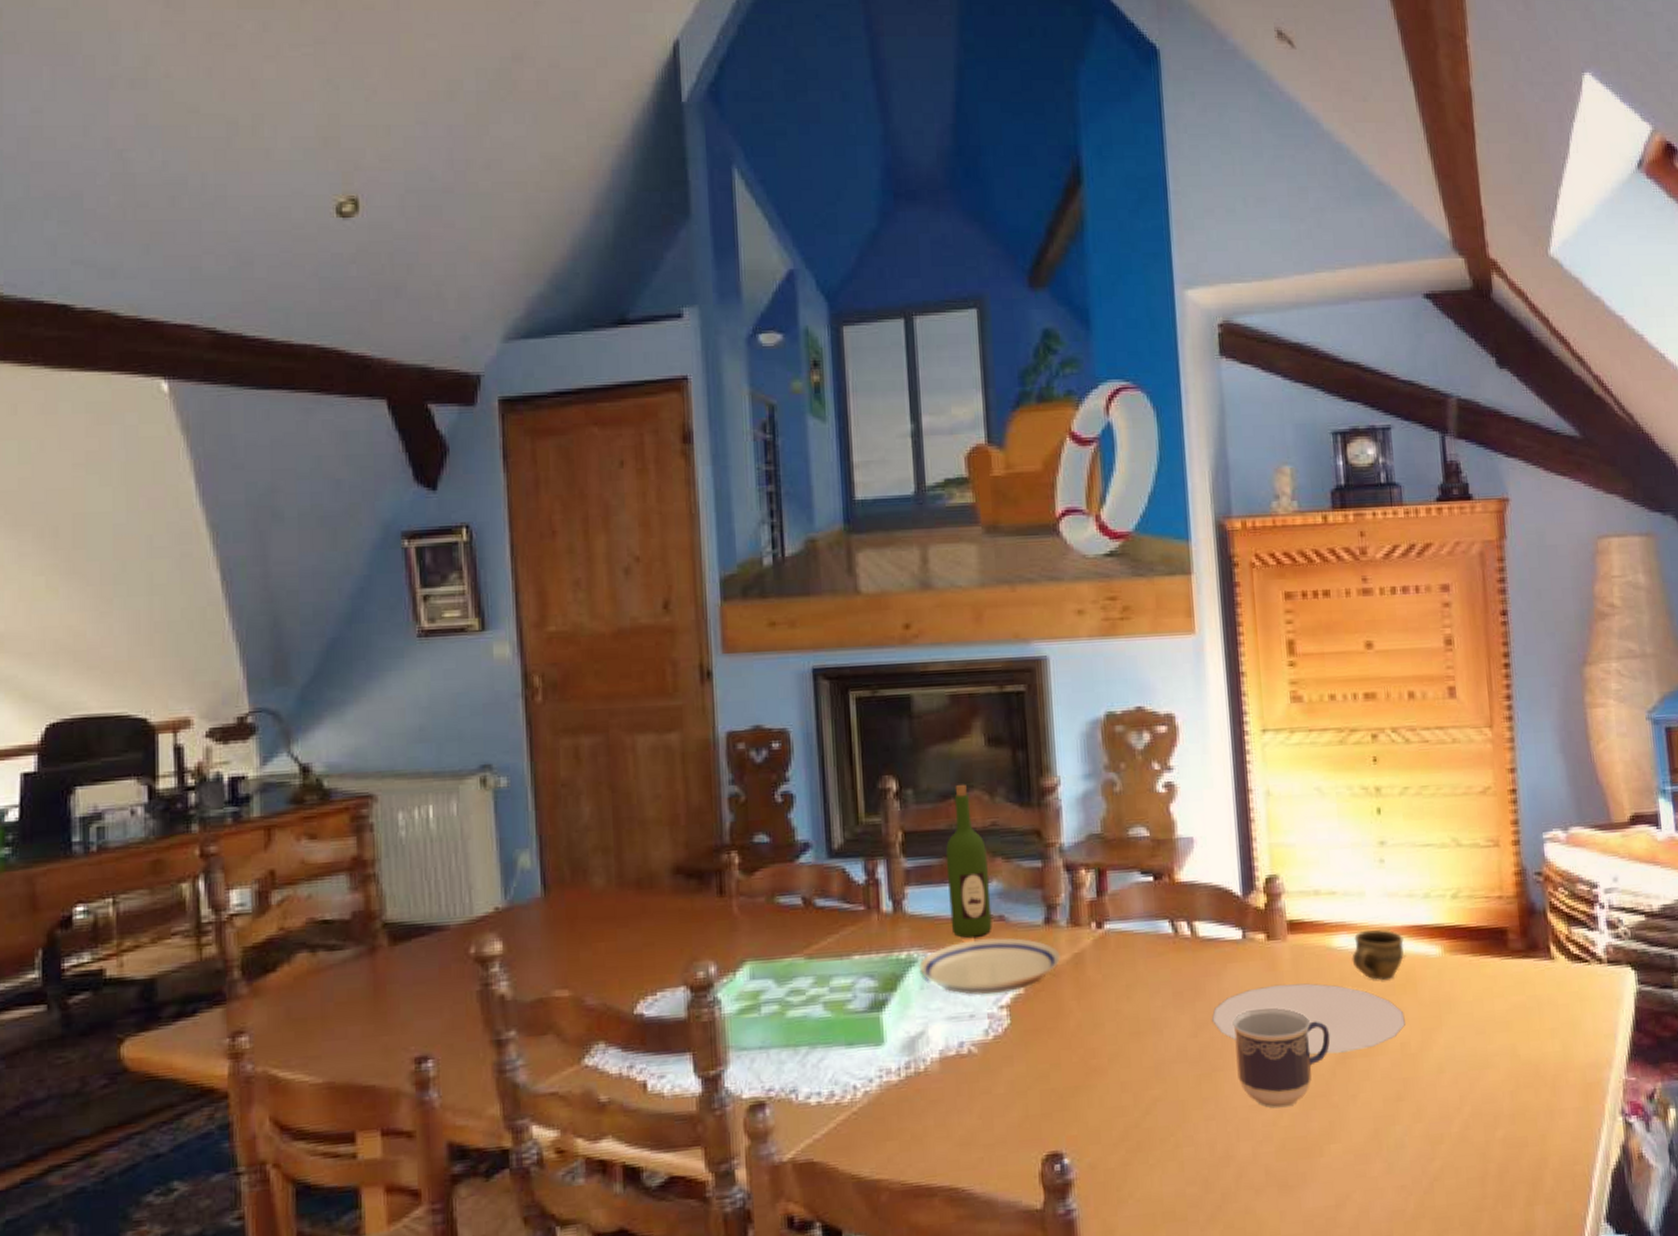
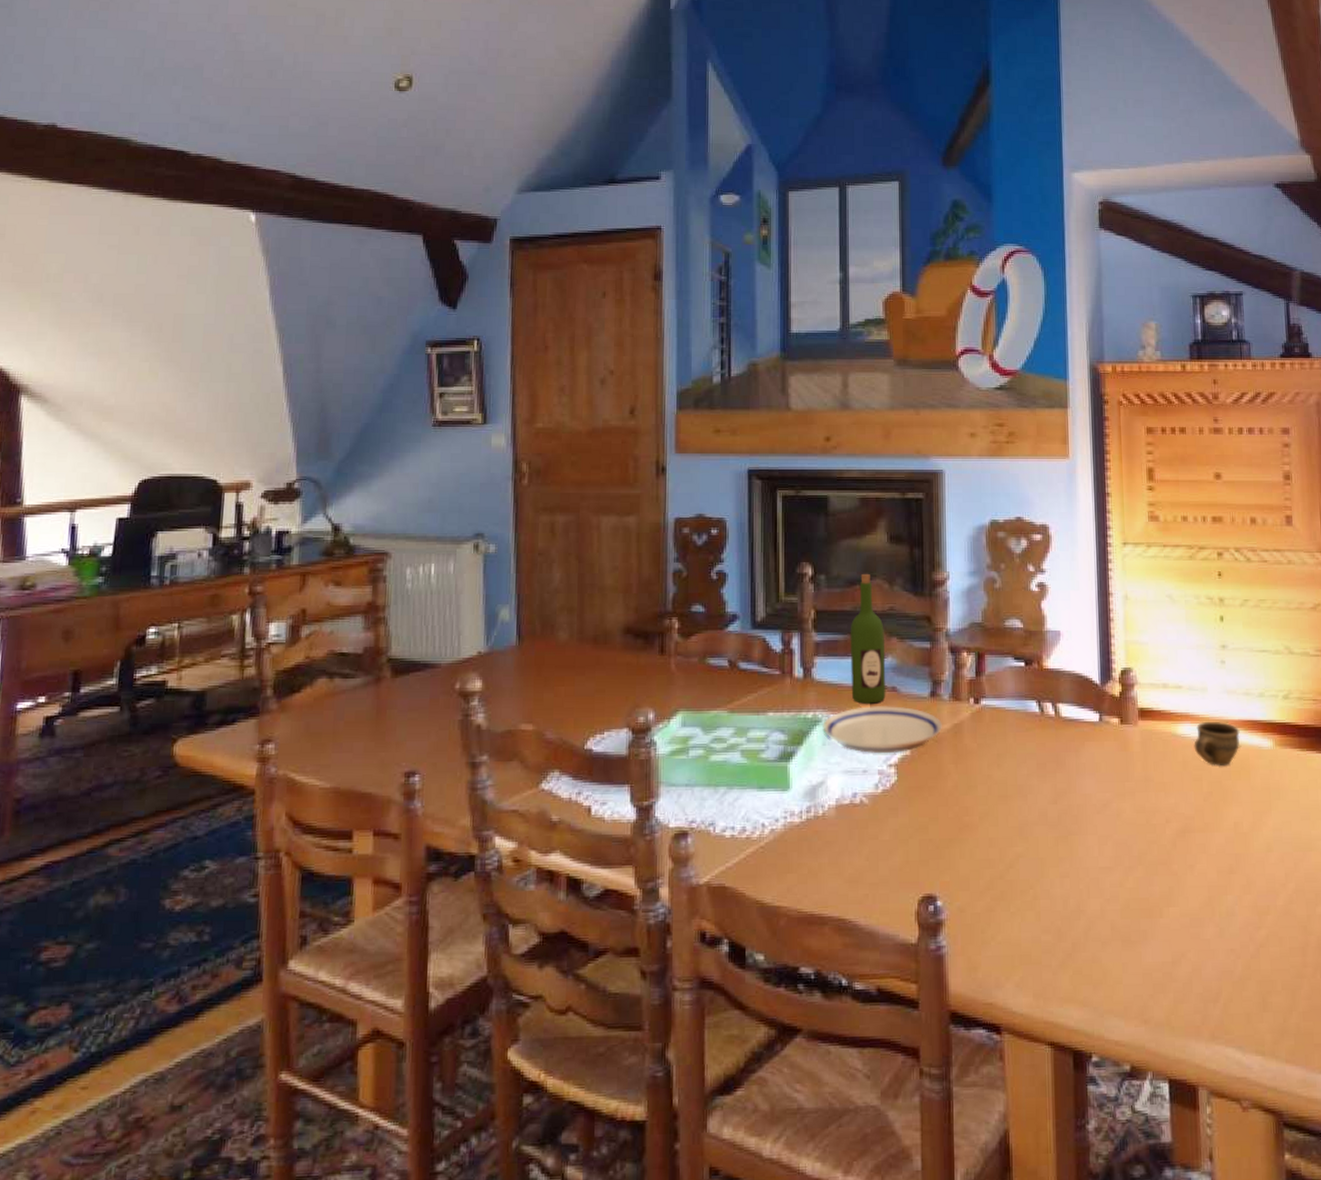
plate: present [1212,983,1405,1054] -> none [1070,763,1239,827]
cup: present [1232,1007,1331,1108] -> none [1088,783,1173,872]

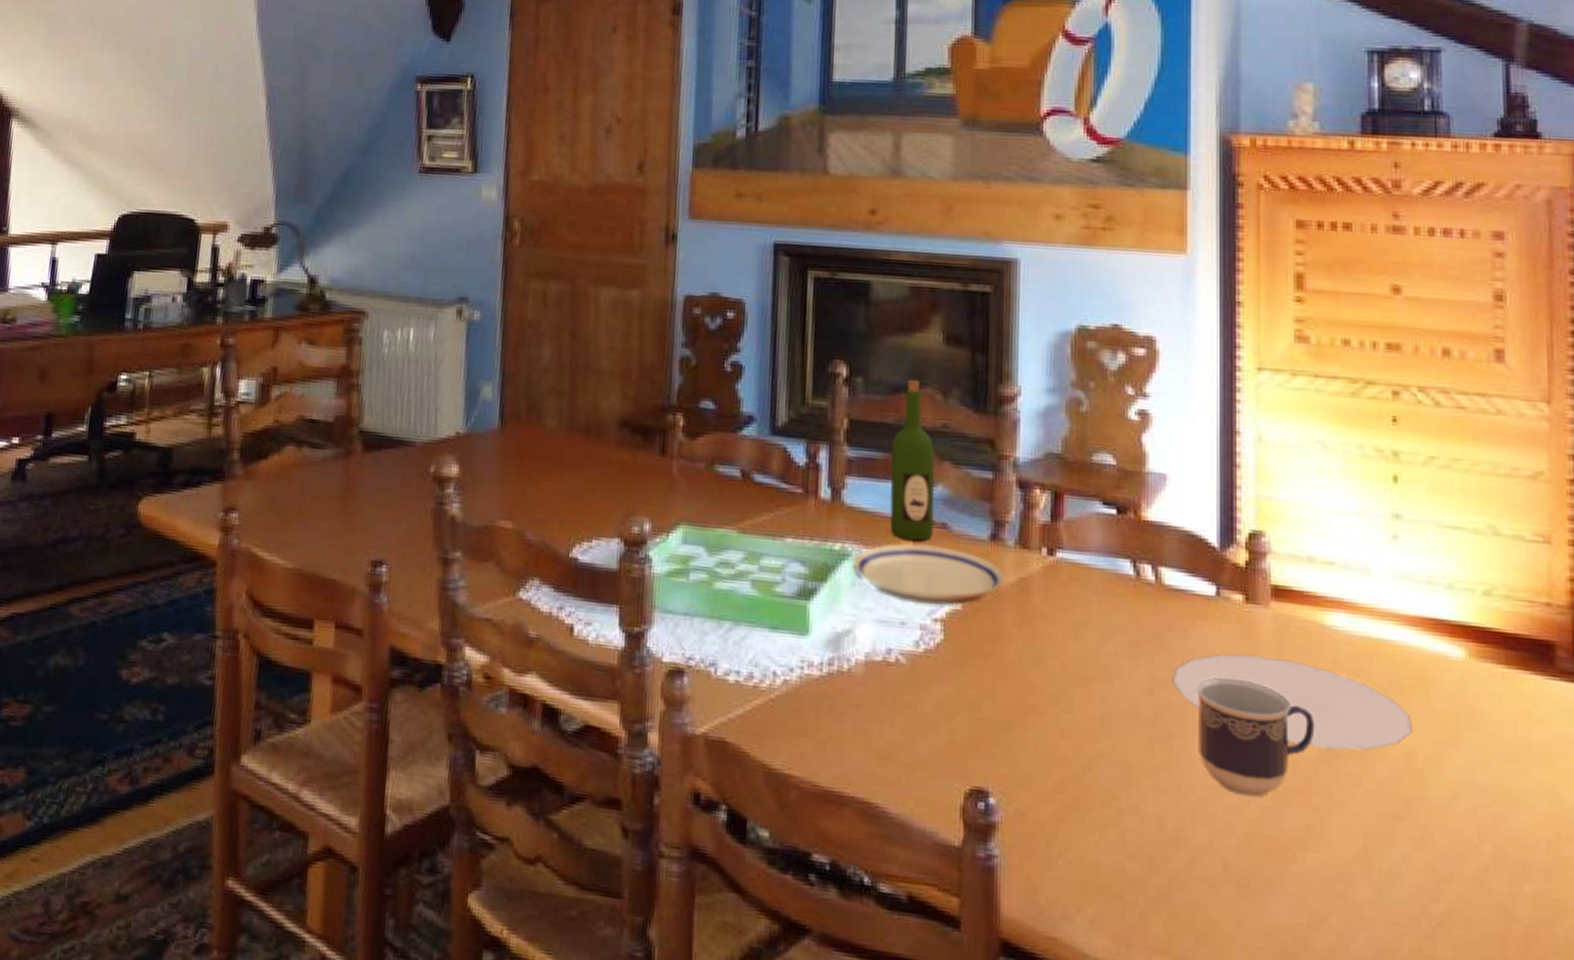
plate: none [1070,763,1239,827] -> present [1173,654,1412,750]
cup: none [1088,783,1173,872] -> present [1196,677,1315,798]
cup: present [1194,721,1240,765] -> none [1349,613,1417,675]

